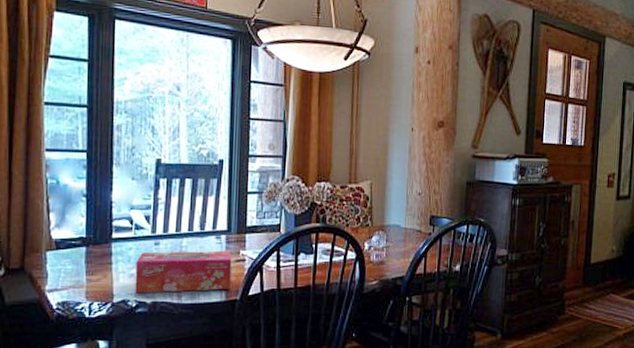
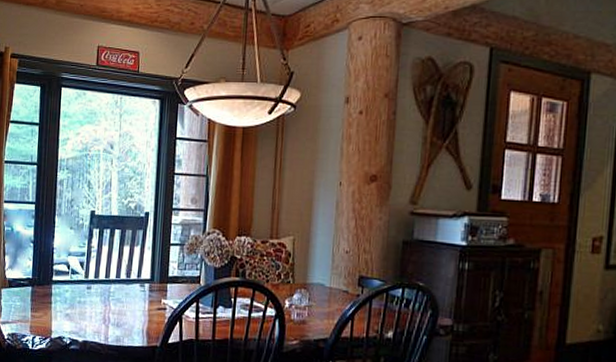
tissue box: present [135,250,232,293] -> none [69,295,154,336]

